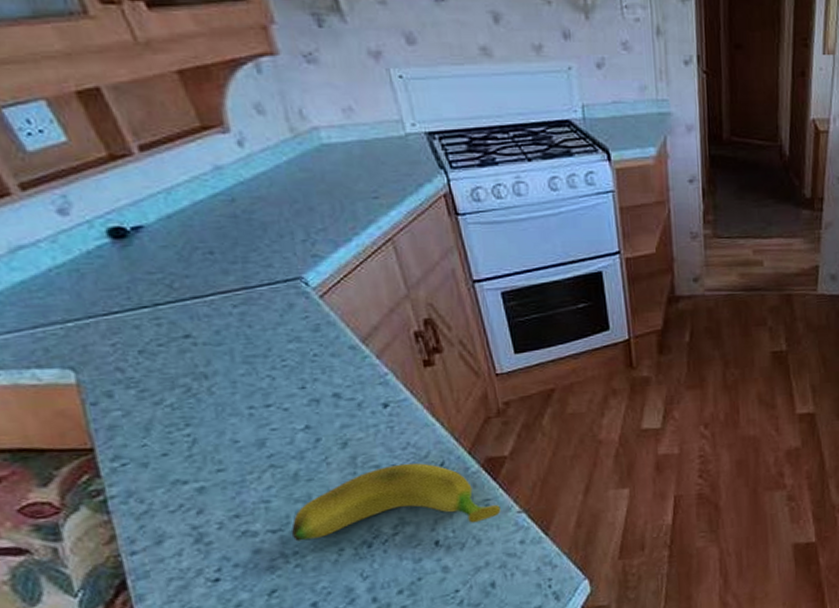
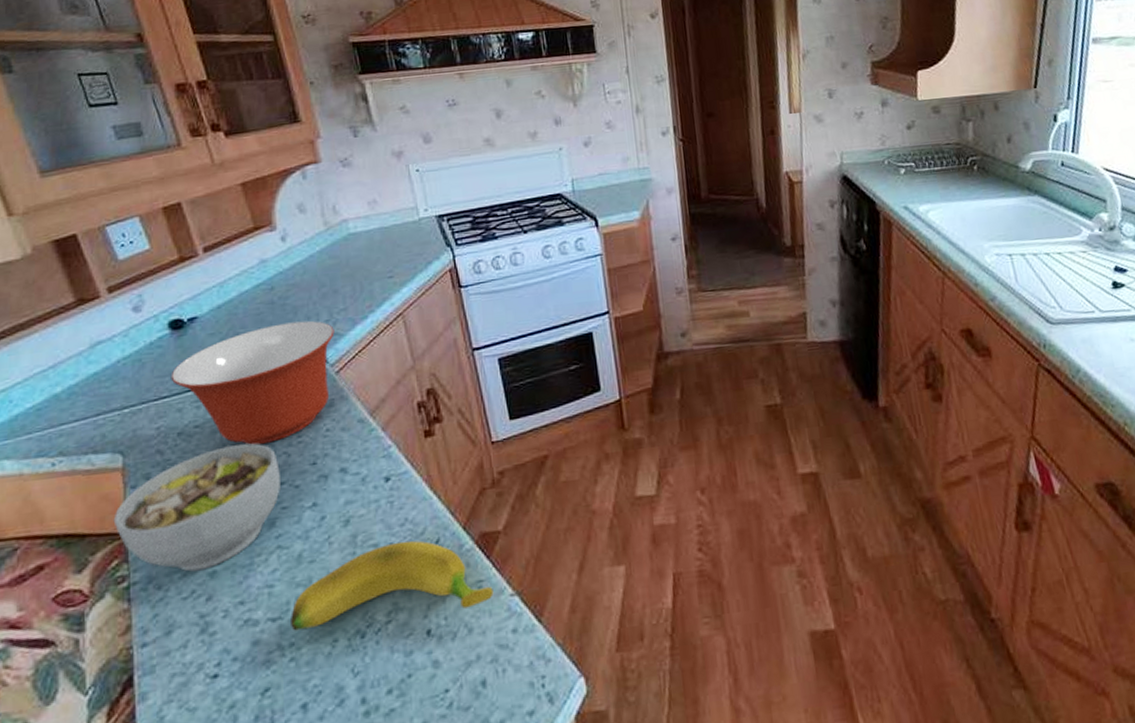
bowl: none [75,365,267,487] -> present [113,443,280,572]
mixing bowl: none [119,239,314,367] -> present [171,320,335,445]

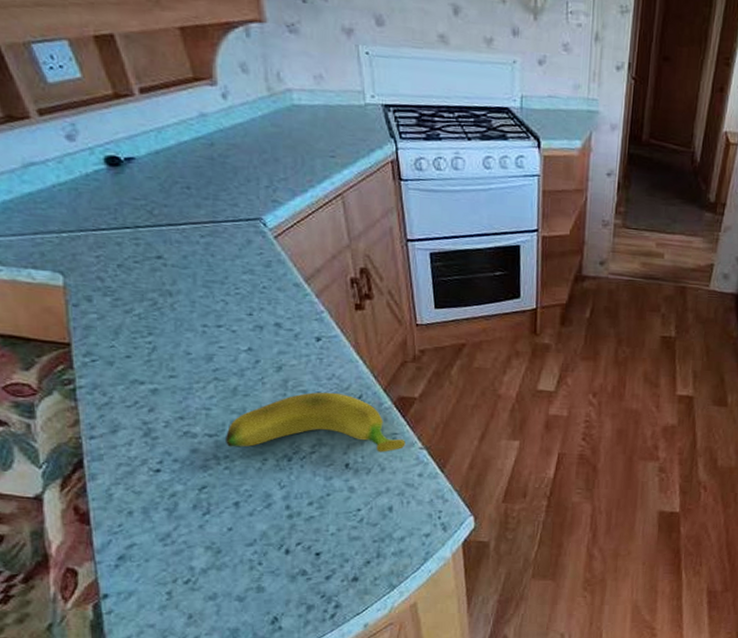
bowl: present [113,443,280,572] -> none [57,285,218,386]
mixing bowl: present [171,320,335,445] -> none [108,180,274,289]

